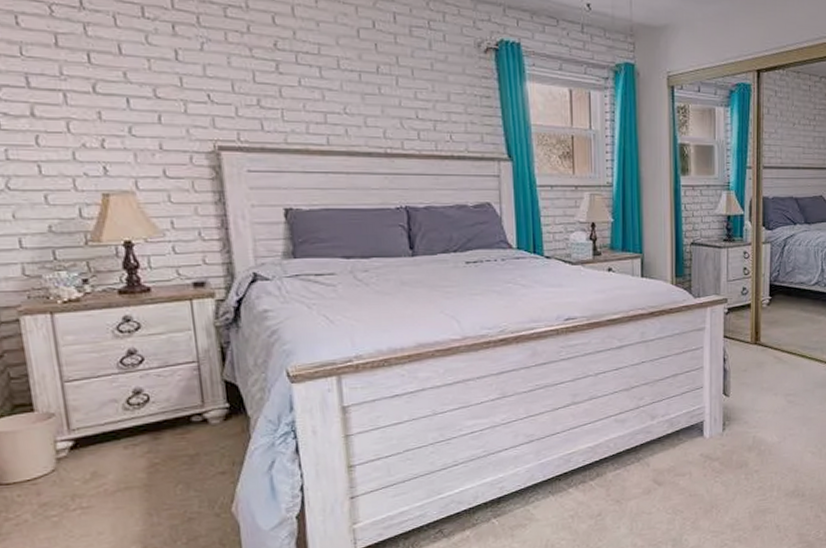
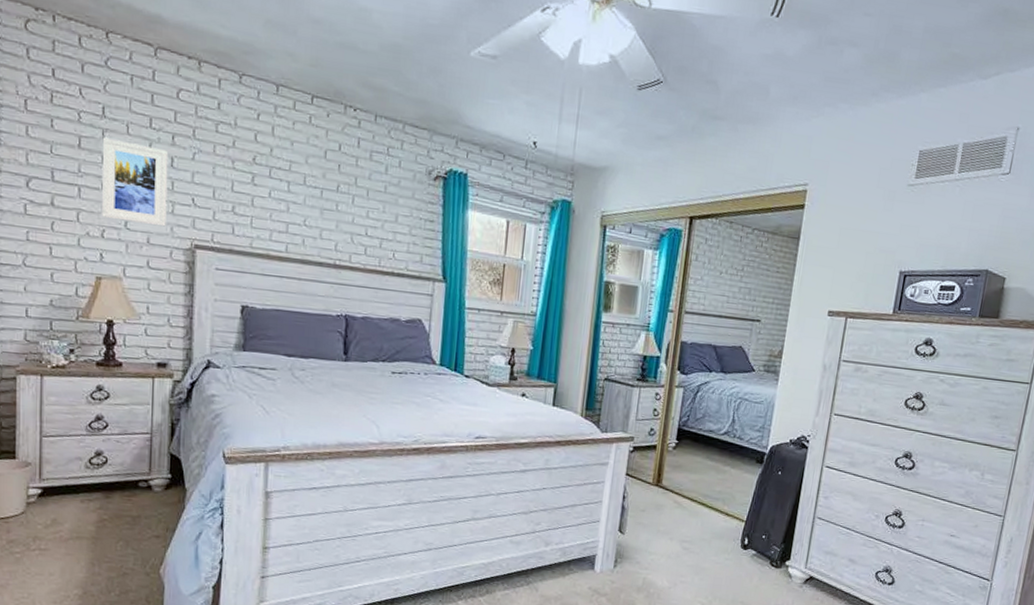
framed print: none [84,32,180,129] -> present [101,137,169,227]

